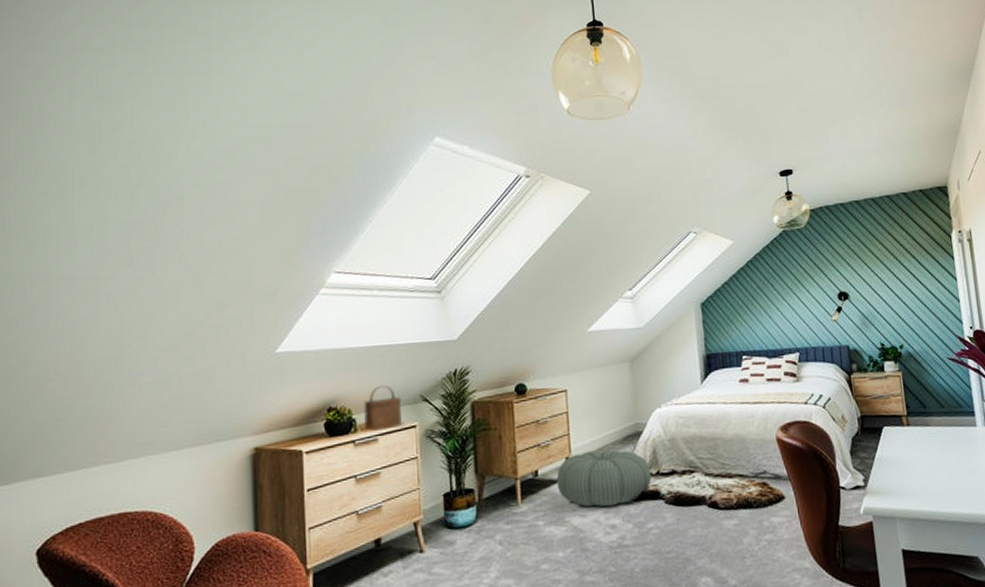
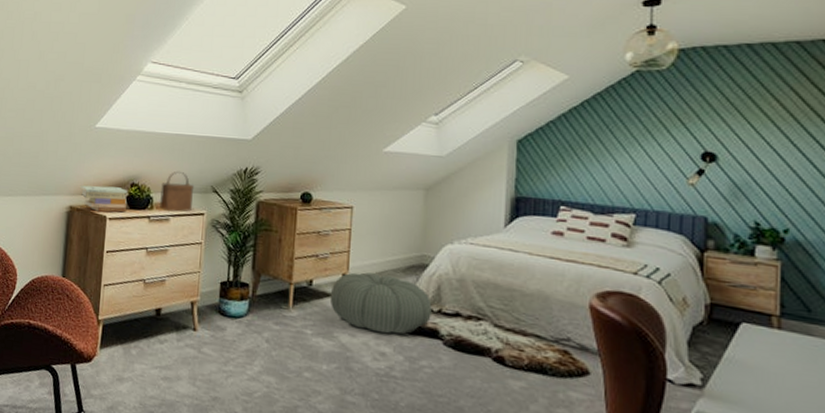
books: none [264,415,327,448] -> present [79,185,127,213]

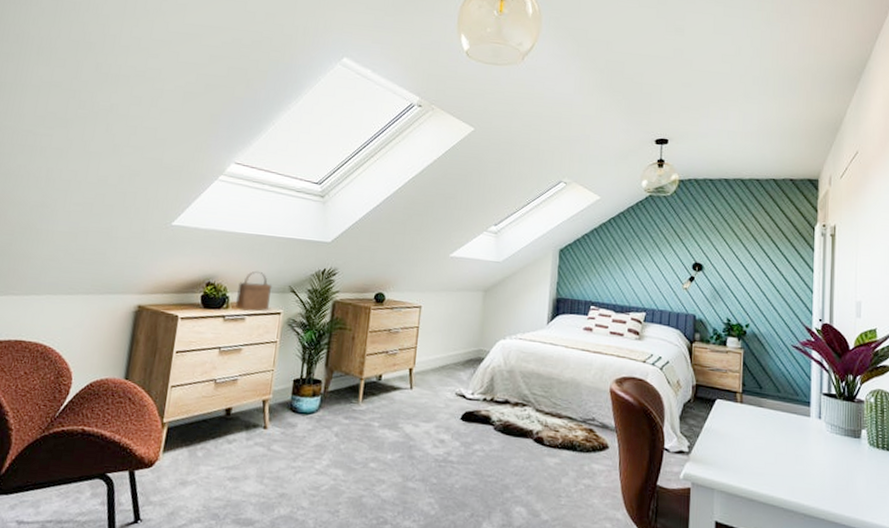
books: present [79,185,127,213] -> none [150,284,202,312]
pouf: present [329,272,432,335] -> none [396,366,486,423]

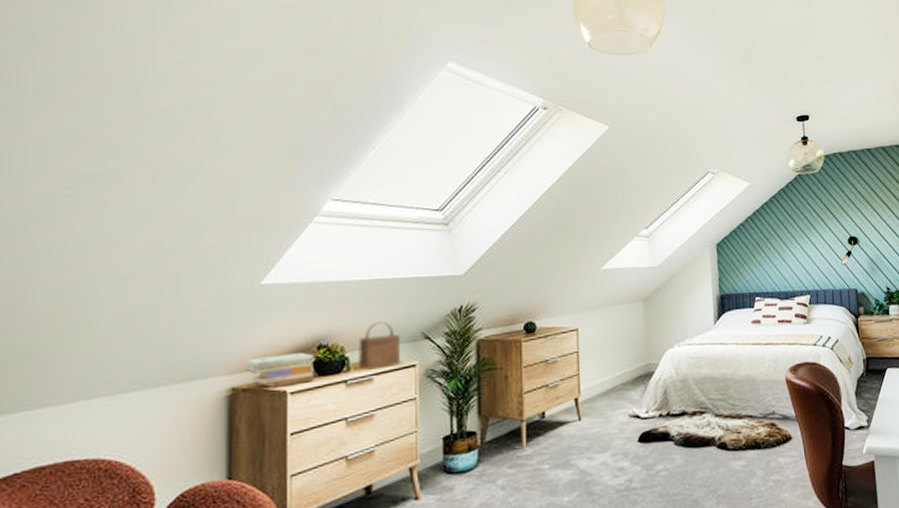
books: none [150,284,202,312] -> present [244,353,315,389]

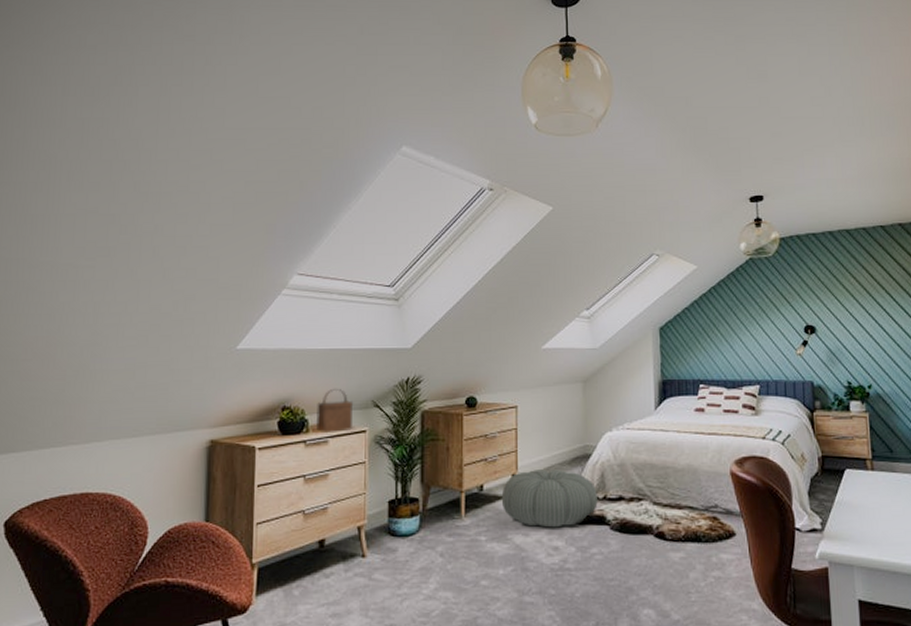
books: present [244,353,315,389] -> none [221,413,279,444]
pouf: none [564,389,661,449] -> present [501,469,598,528]

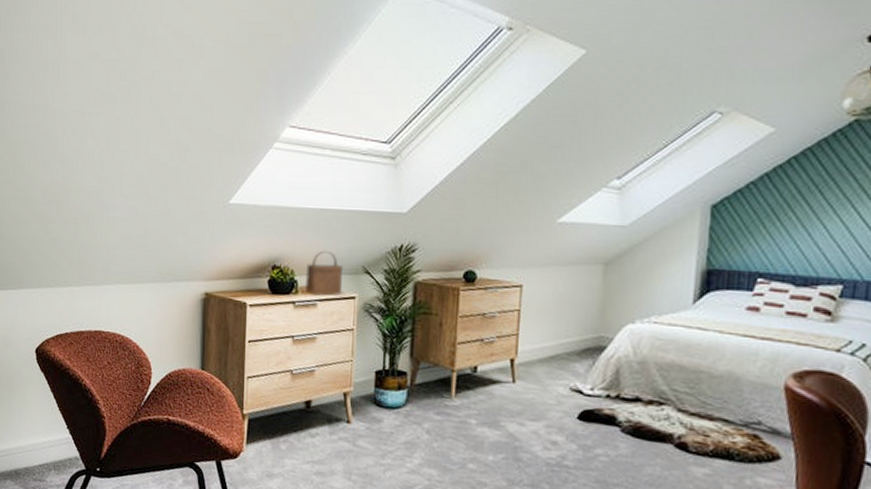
pouf: present [501,469,598,528] -> none [496,356,609,422]

